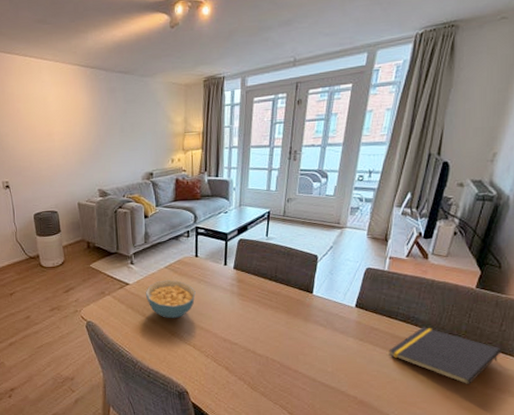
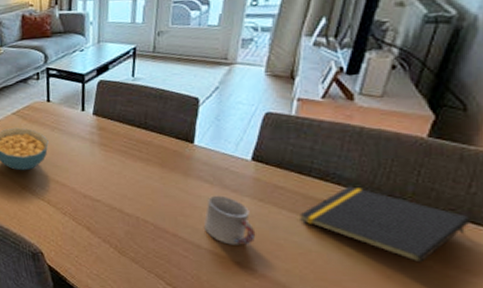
cup: none [319,337,357,378] -> present [204,195,256,245]

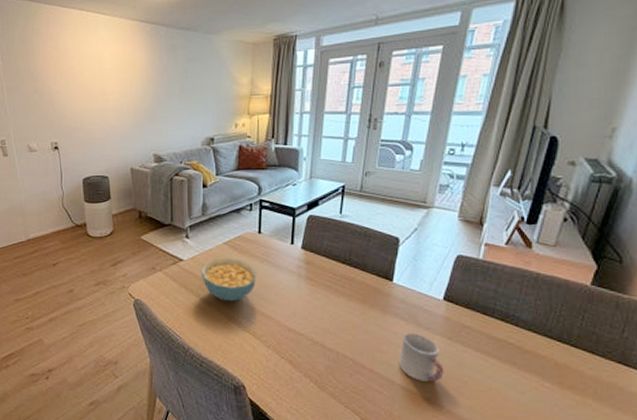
notepad: present [300,186,471,263] -> none [483,328,623,401]

